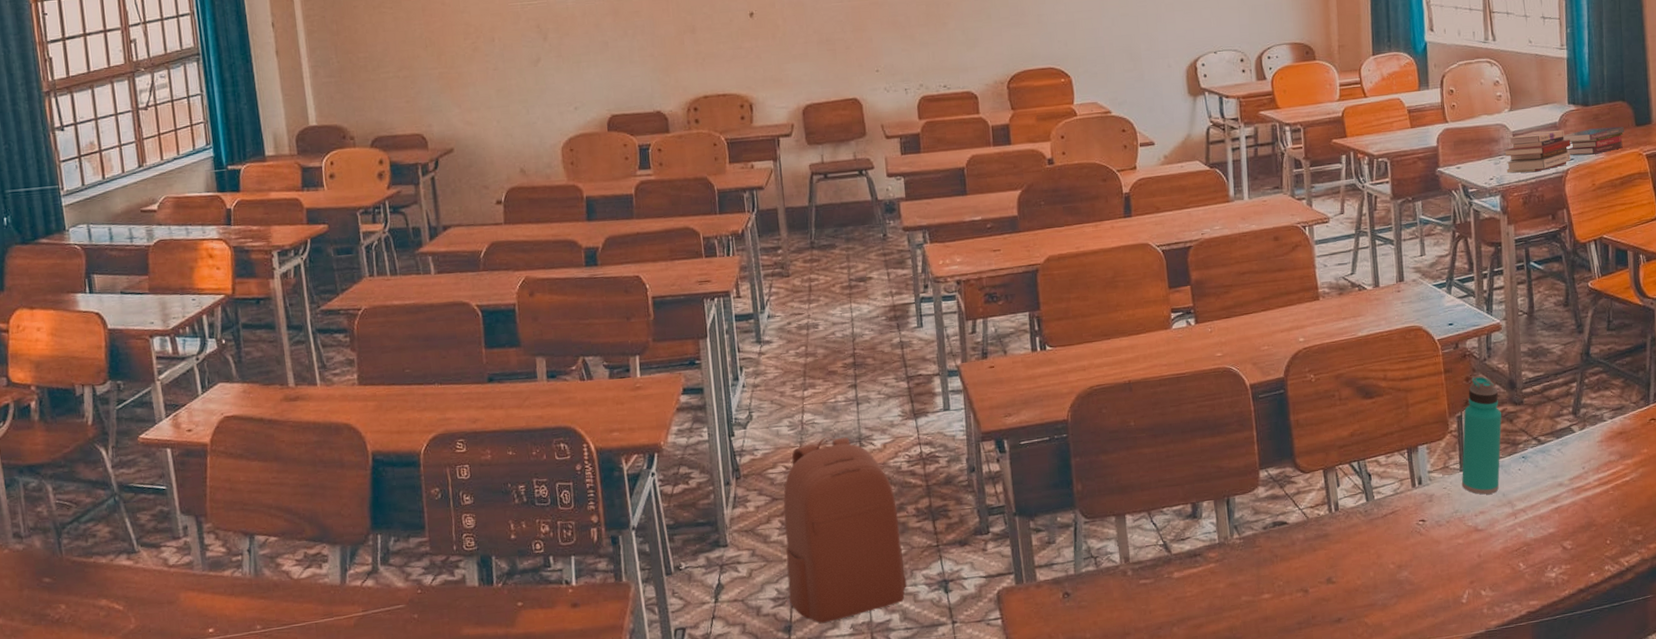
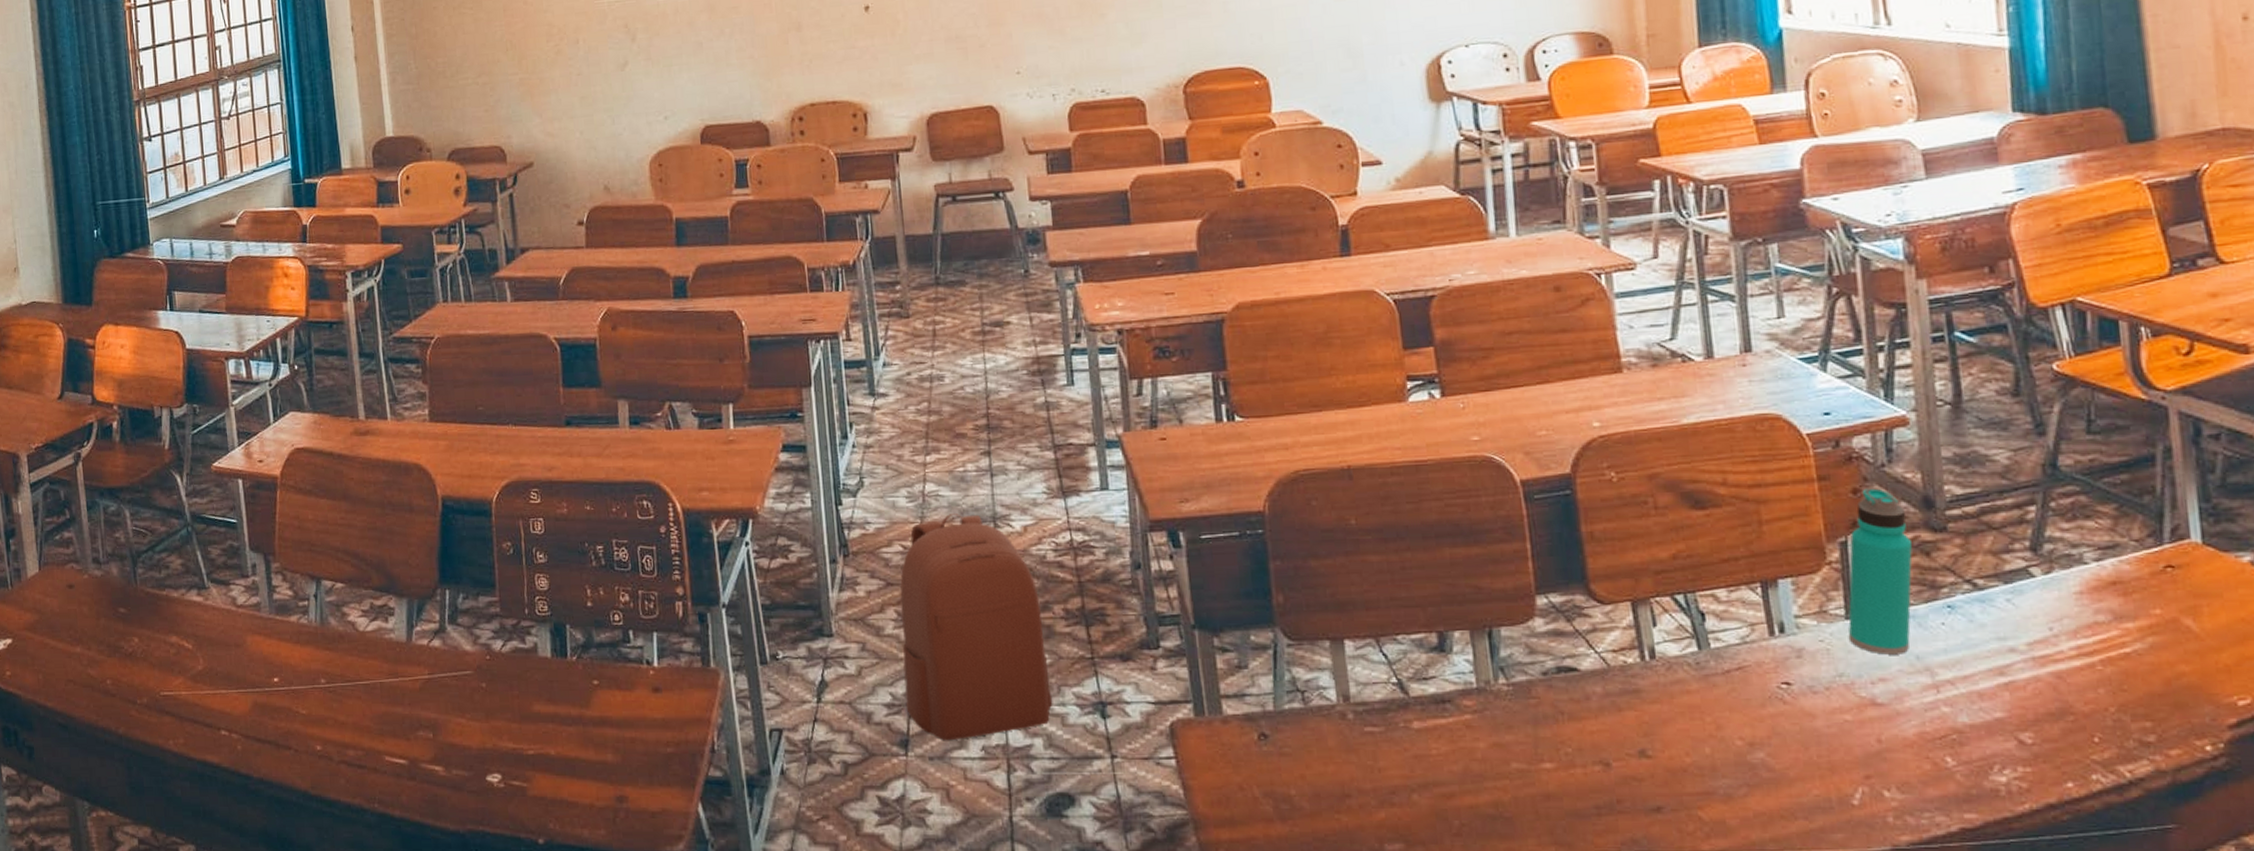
books: present [1504,129,1571,173] -> none [1908,147,2020,208]
books: present [1562,126,1624,156] -> none [2004,143,2109,184]

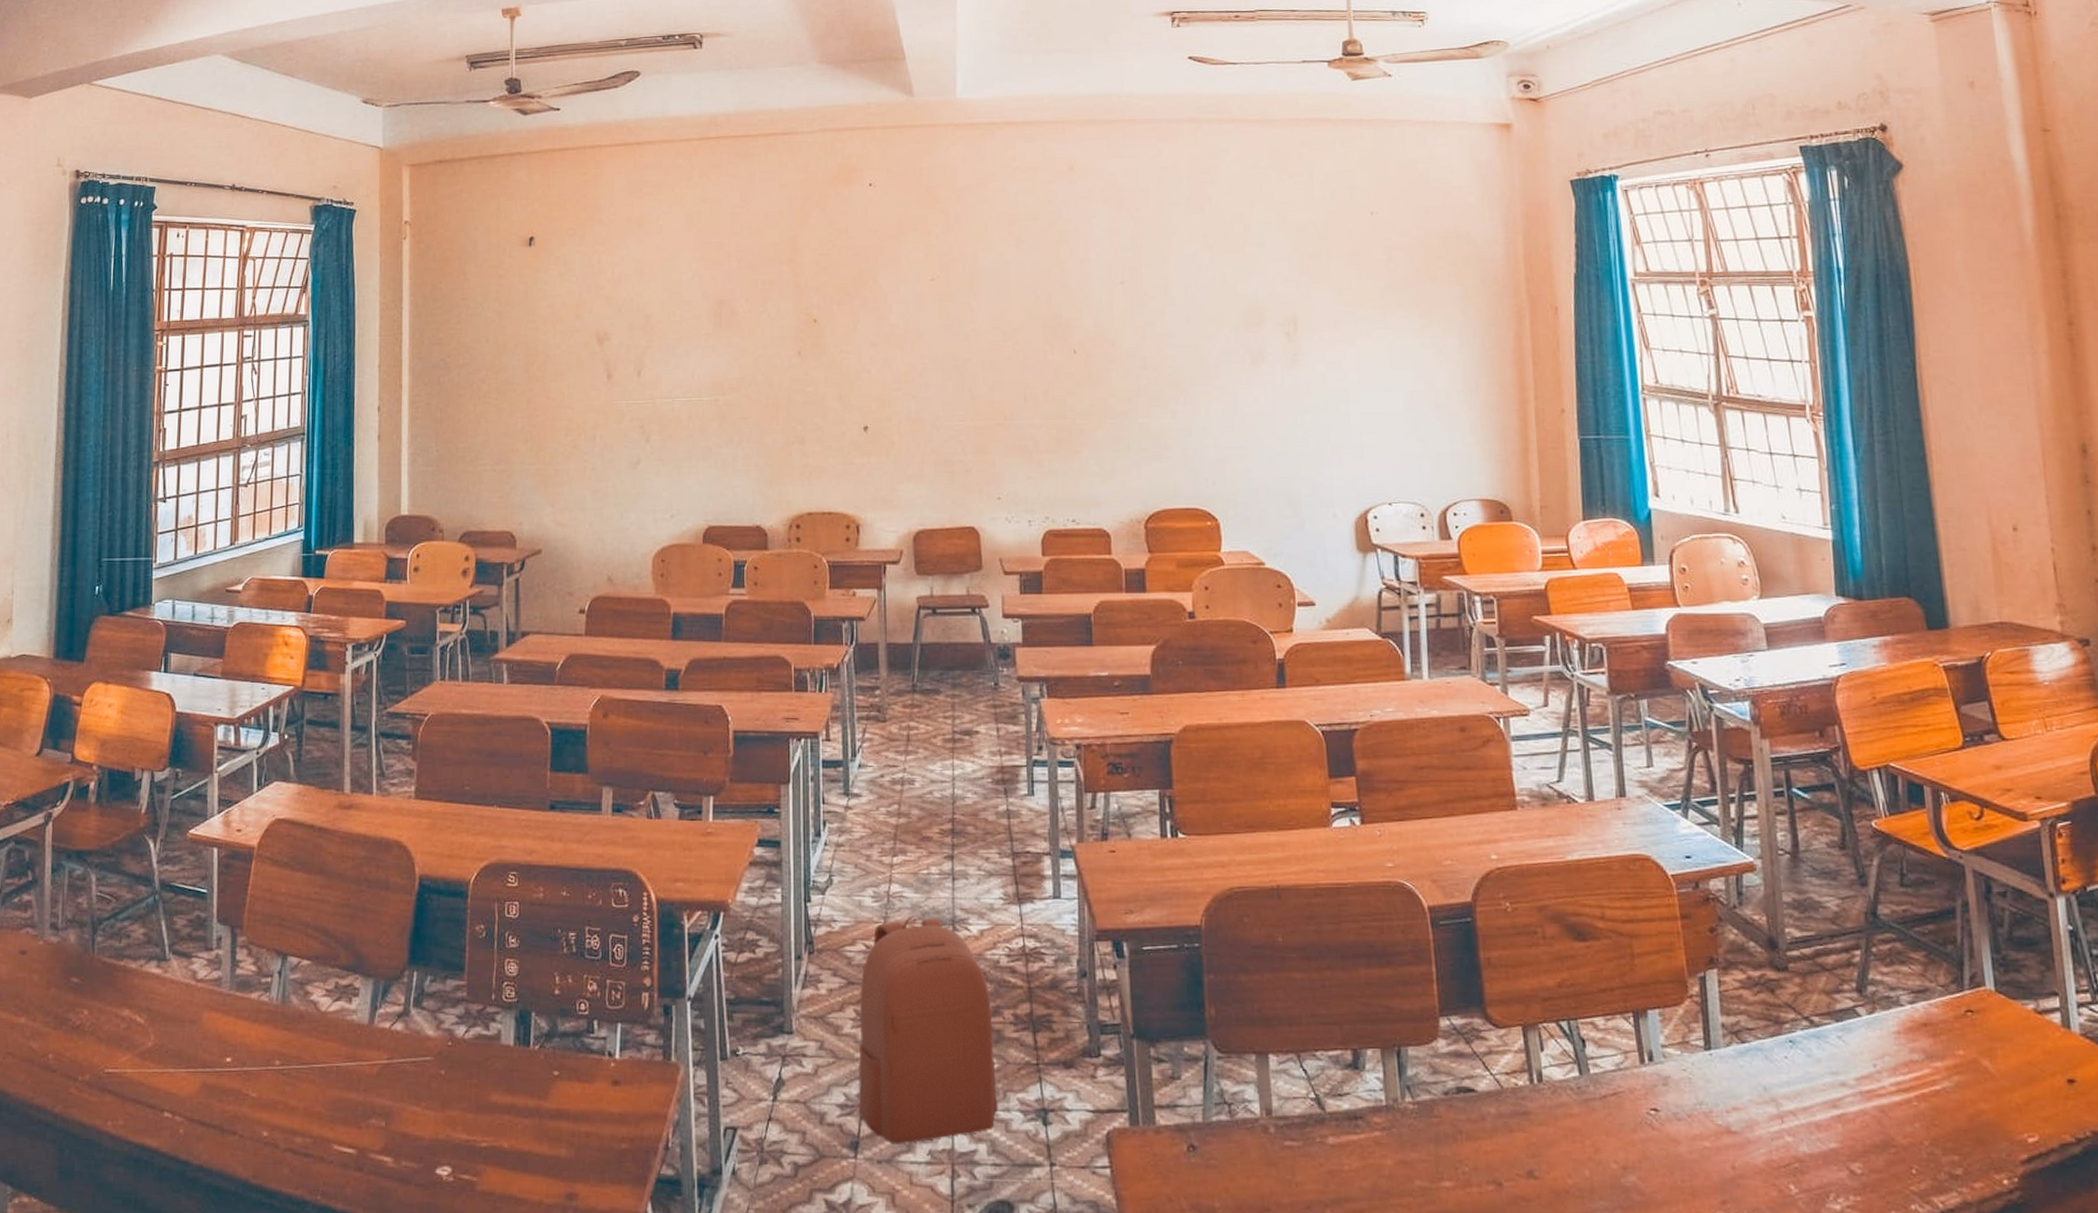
water bottle: present [1848,488,1913,655] -> none [1706,928,1760,1085]

